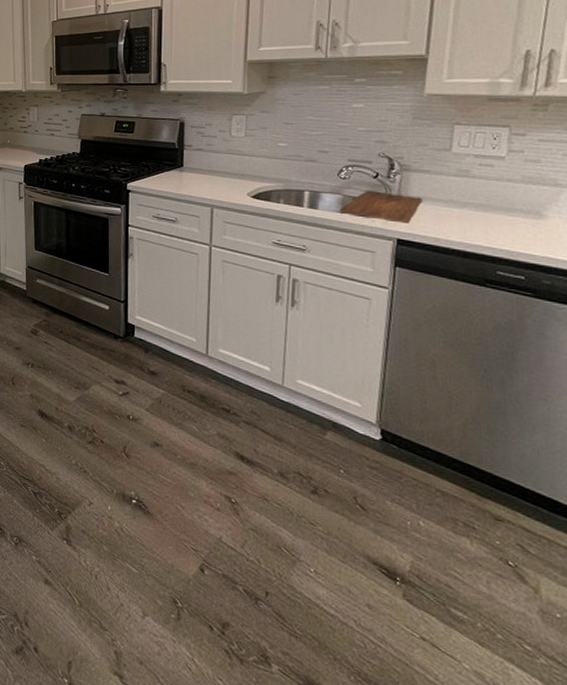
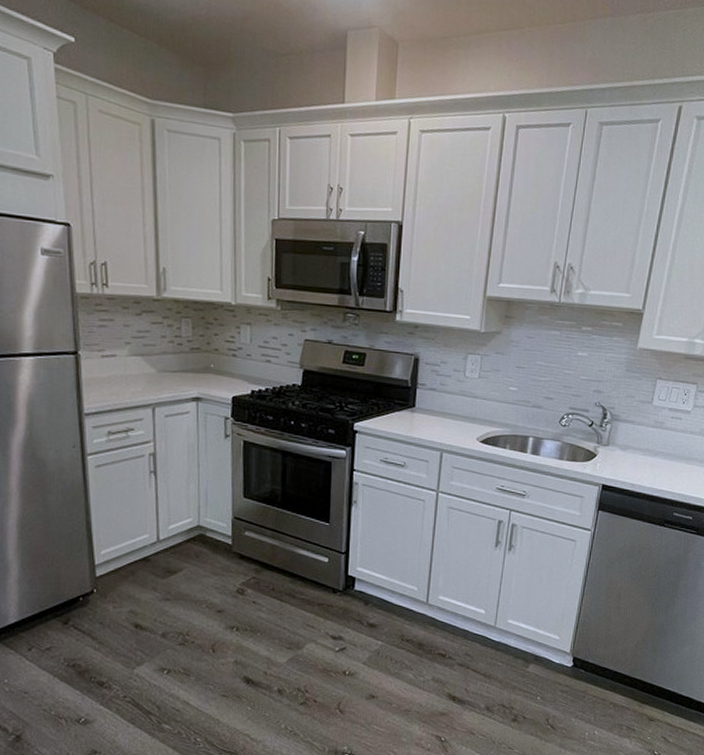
cutting board: present [339,191,422,223] -> none [558,439,625,470]

